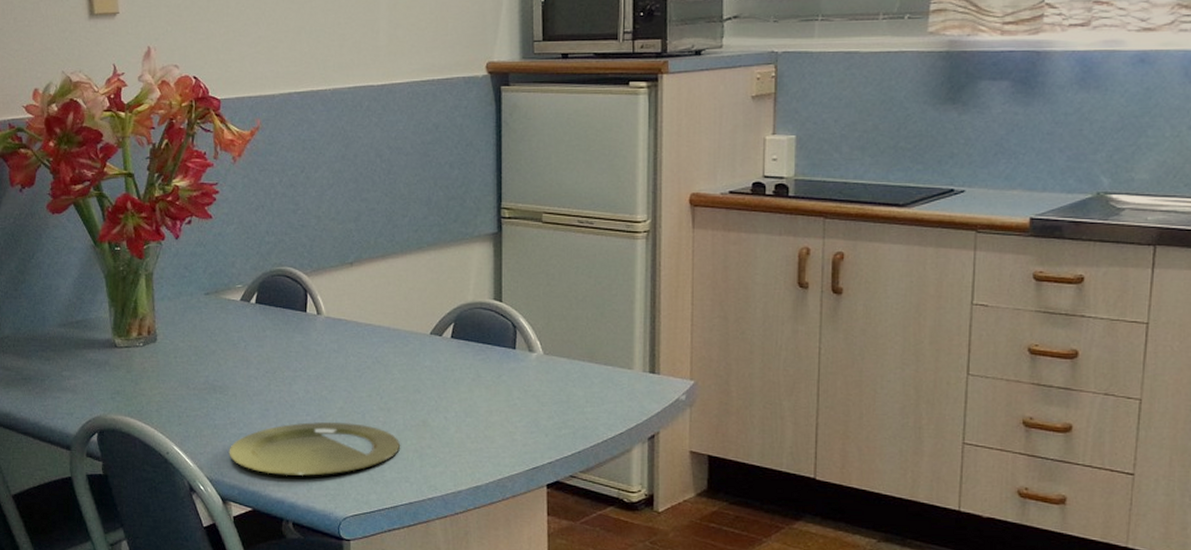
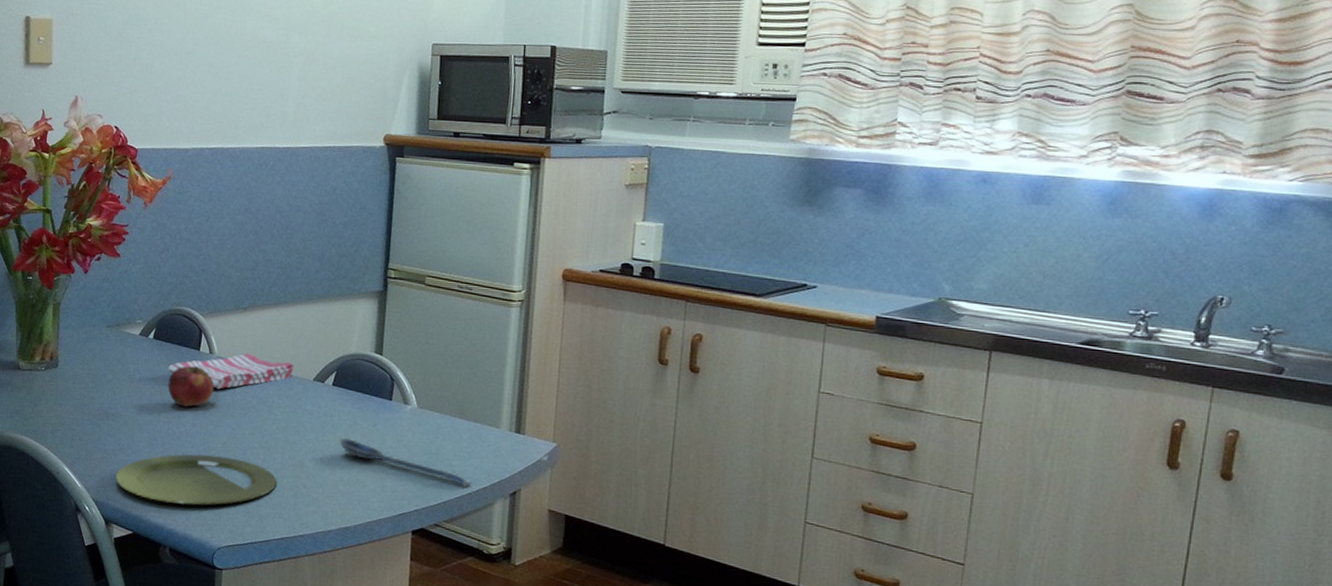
dish towel: none [274,311,409,352] -> present [168,353,294,390]
fruit: none [276,328,325,373] -> present [168,365,214,407]
spoon: none [461,392,607,435] -> present [338,437,472,488]

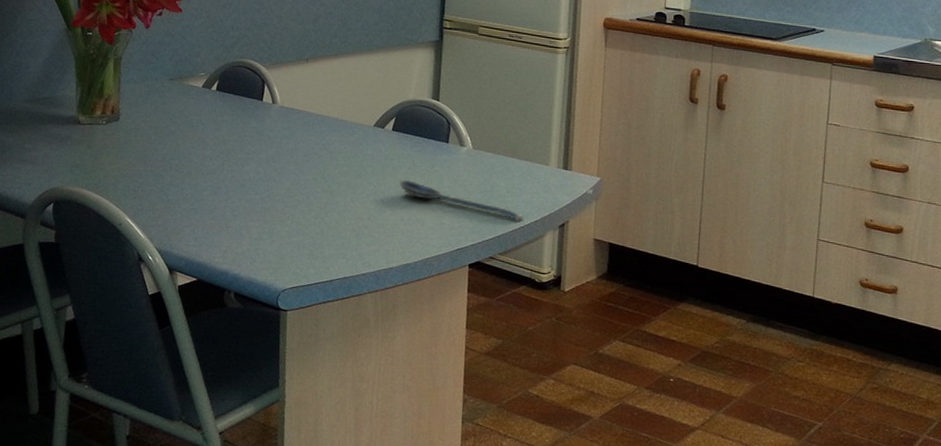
plate: present [115,454,277,506] -> none [179,200,339,250]
dish towel: present [168,353,294,390] -> none [231,102,355,138]
fruit: present [168,365,214,407] -> none [231,115,278,156]

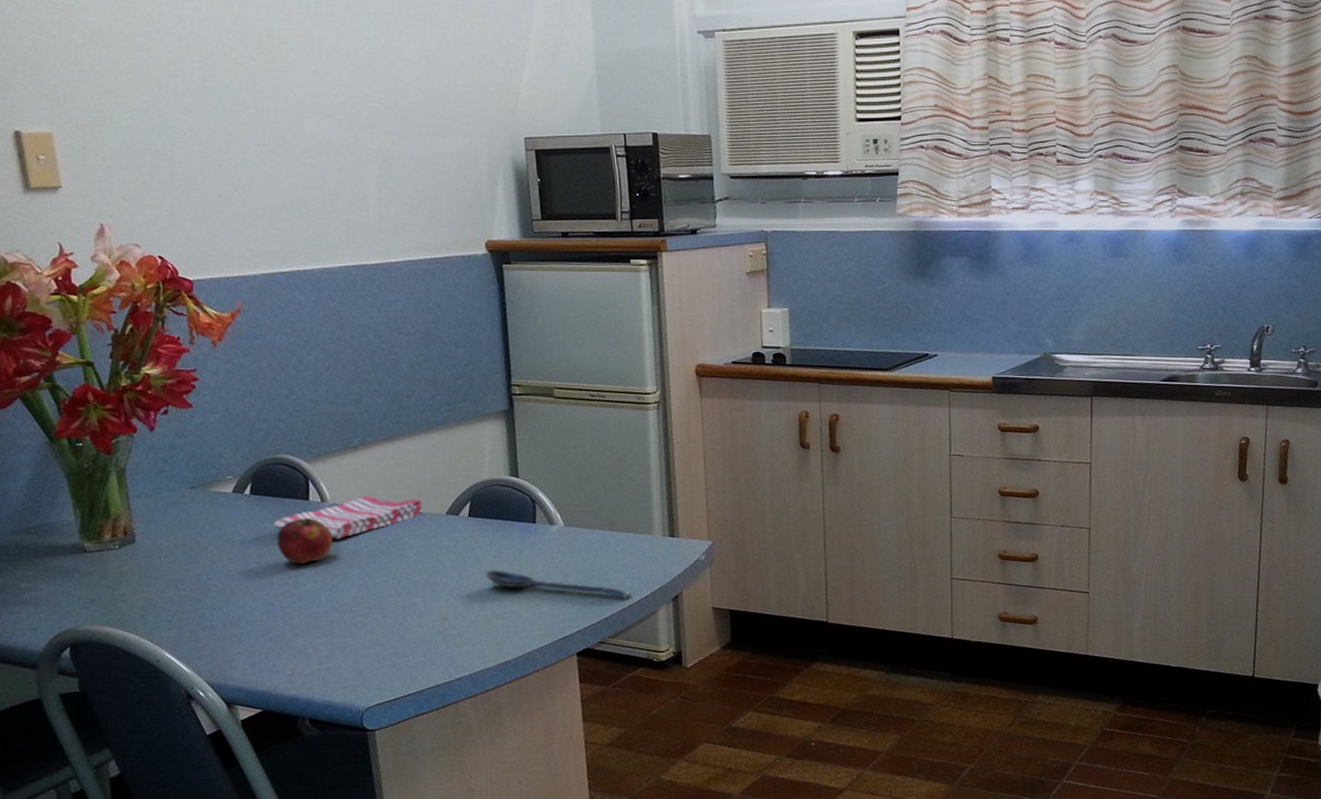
dish towel: none [231,102,355,138] -> present [274,495,423,540]
fruit: none [231,115,278,156] -> present [277,517,333,565]

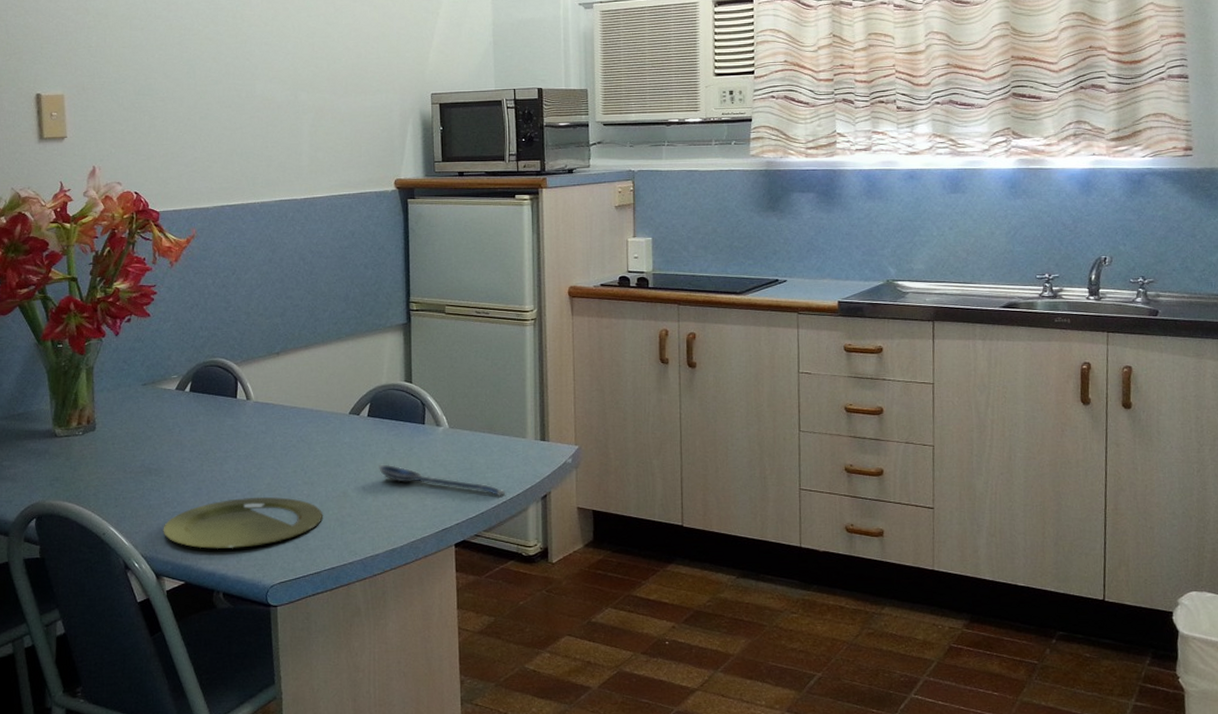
plate: none [230,610,422,672] -> present [163,497,322,550]
dish towel: present [274,495,423,540] -> none [207,395,330,433]
fruit: present [277,517,333,565] -> none [208,413,254,454]

